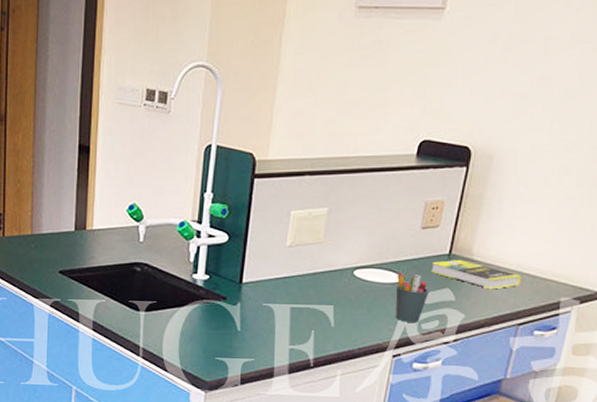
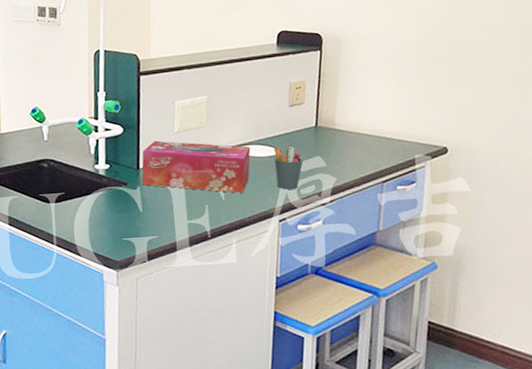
tissue box: none [243,254,371,321] -> present [141,140,251,193]
book: present [430,259,522,290] -> none [301,130,380,154]

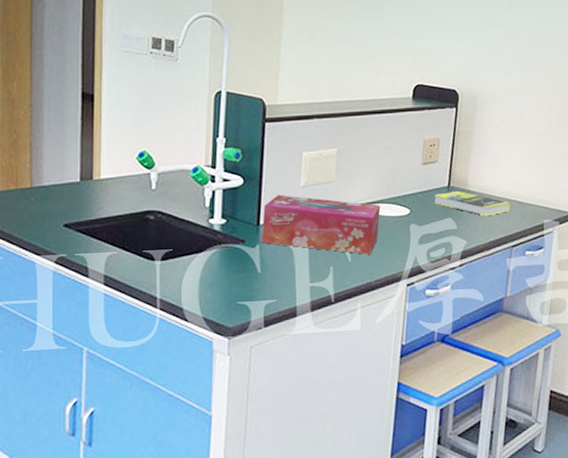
pen holder: present [274,146,303,190] -> none [405,206,434,252]
book: none [301,130,380,154] -> present [433,190,511,217]

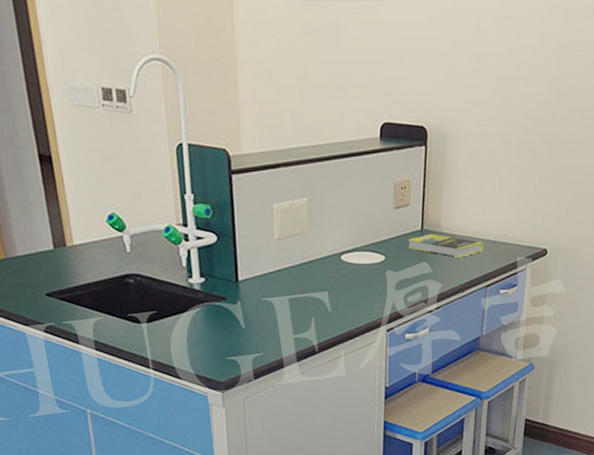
tissue box: present [261,195,381,254] -> none [240,249,356,304]

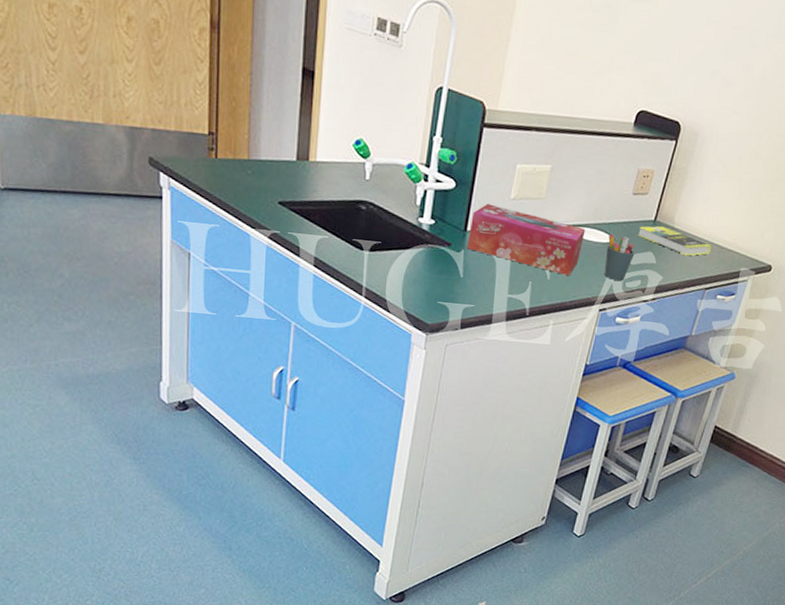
tissue box: none [240,249,356,304] -> present [466,204,586,275]
pen holder: none [379,252,410,298] -> present [605,234,635,281]

